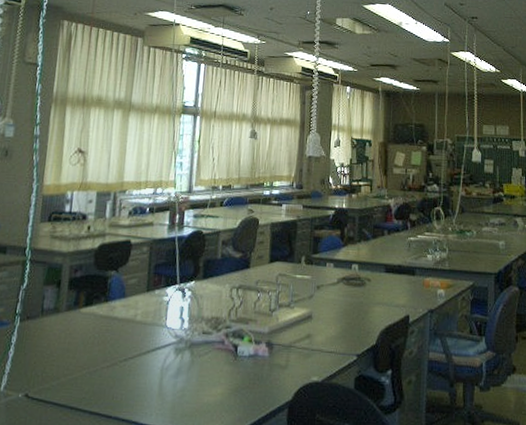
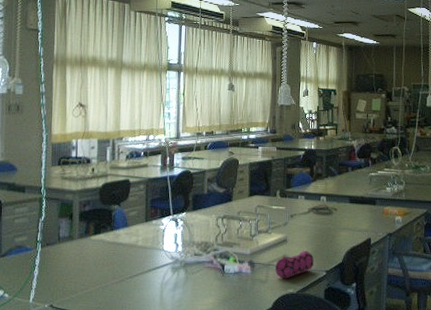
pencil case: none [297,330,343,364] -> present [275,251,314,279]

